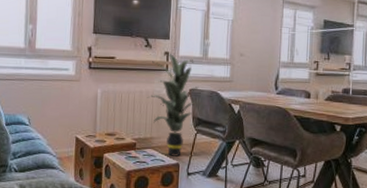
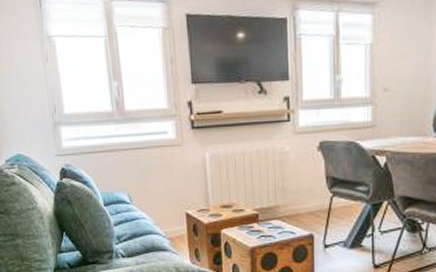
indoor plant: present [147,52,199,157] -> none [266,97,331,227]

